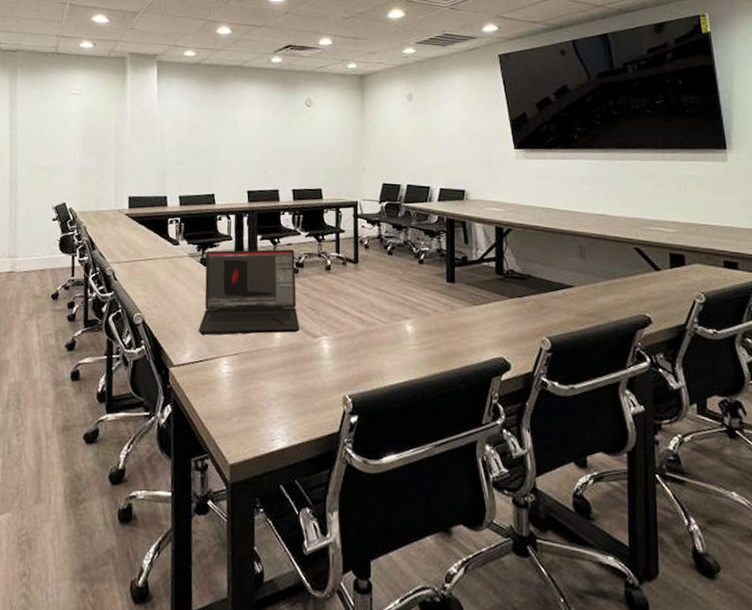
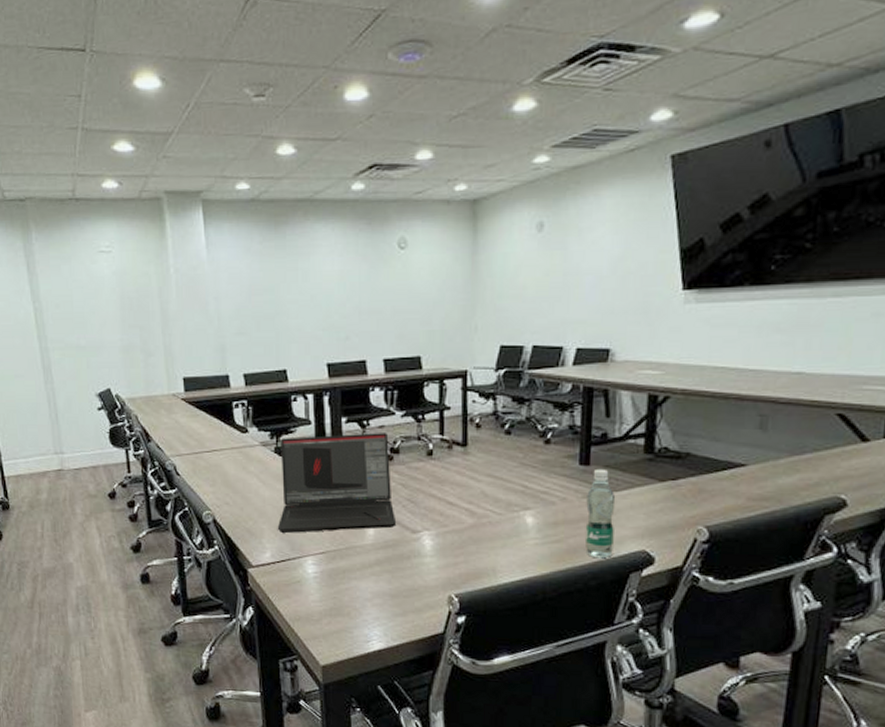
bottle: none [454,285,477,364] -> present [584,468,616,559]

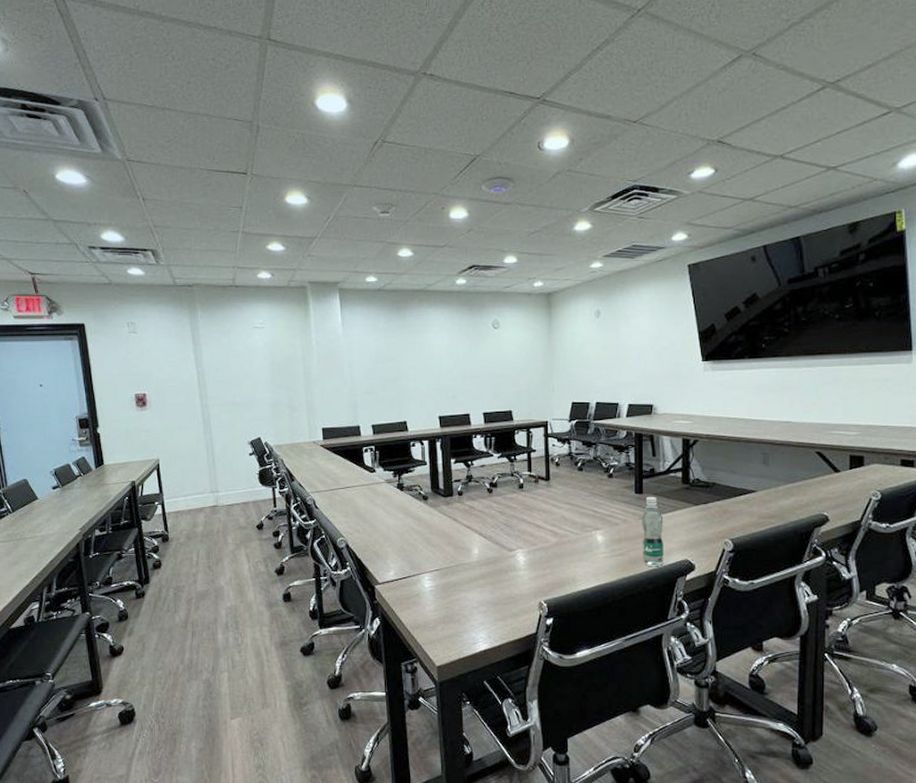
laptop: present [277,433,397,533] -> none [399,471,496,554]

